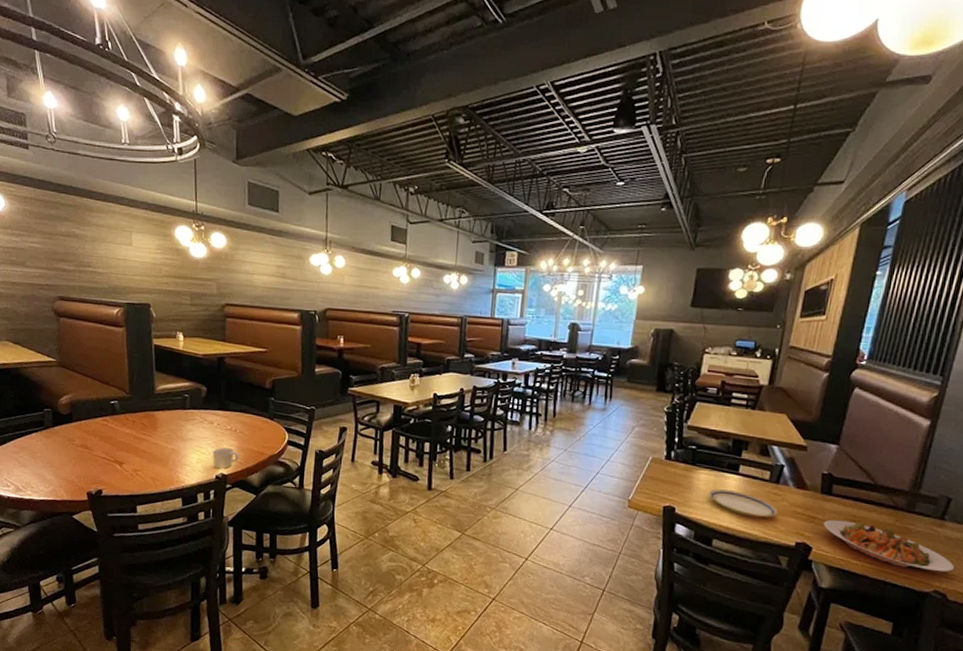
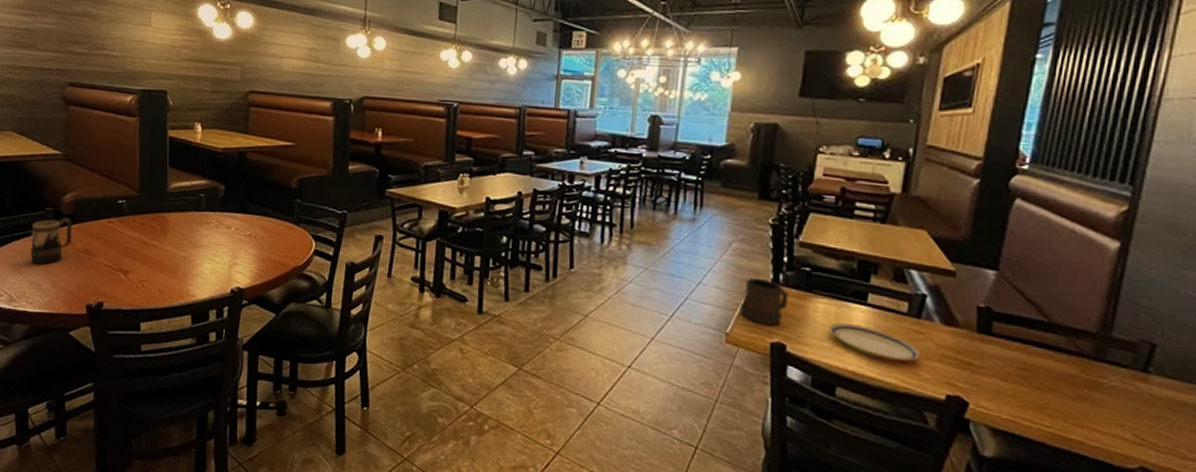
beer mug: none [32,416,70,459] -> present [30,217,73,265]
mug: present [213,447,239,469] -> none [228,256,258,282]
beer mug: none [639,454,678,493] -> present [739,277,788,327]
salad: present [823,519,955,573] -> none [982,367,1168,443]

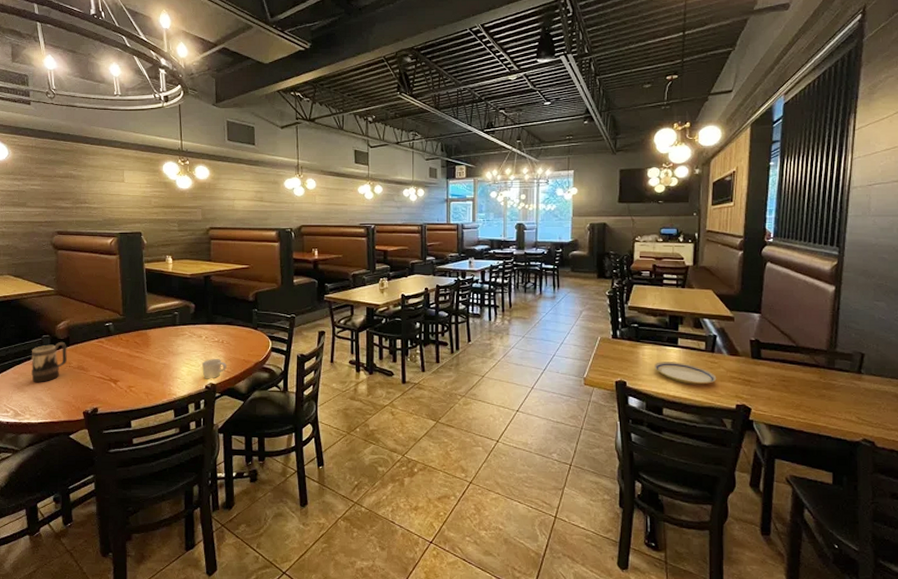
mug: none [228,256,258,282] -> present [202,359,227,379]
beer mug: present [739,277,788,327] -> none [592,335,624,369]

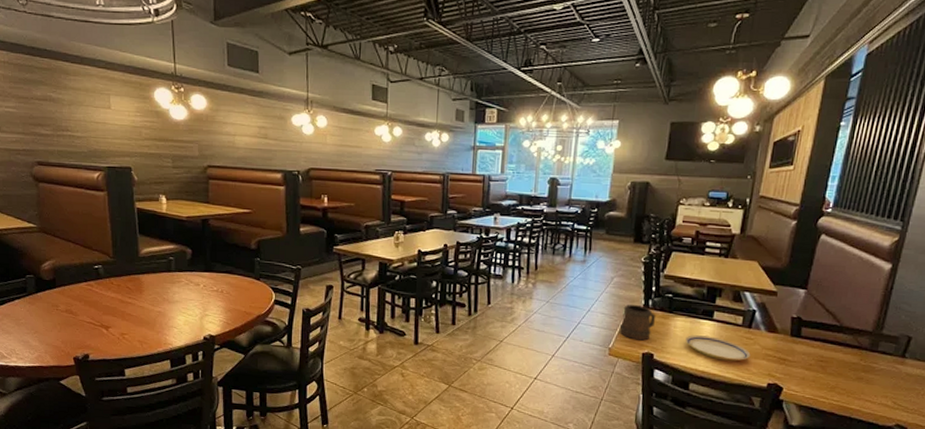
beer mug: present [31,341,67,383] -> none [14,282,54,326]
mug: present [202,359,227,379] -> none [200,309,226,330]
beer mug: none [592,335,624,369] -> present [619,304,655,341]

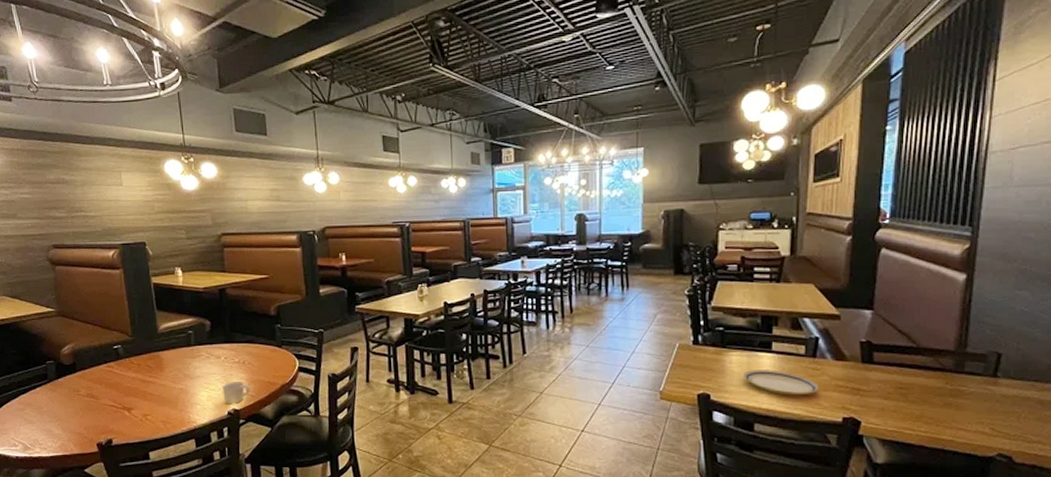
mug: none [200,309,226,330] -> present [223,382,250,405]
beer mug: present [619,304,655,341] -> none [668,341,707,381]

